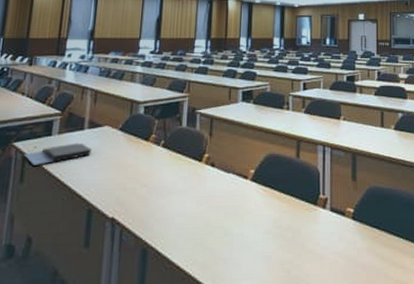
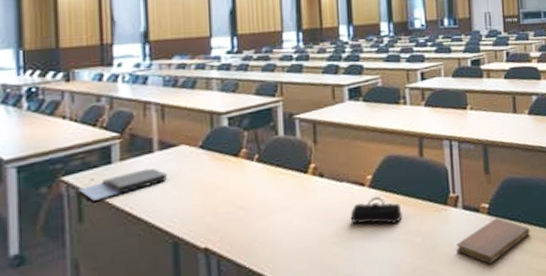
pencil case: none [232,189,277,218] -> present [350,196,402,225]
notebook: none [322,223,390,268] -> present [456,217,530,265]

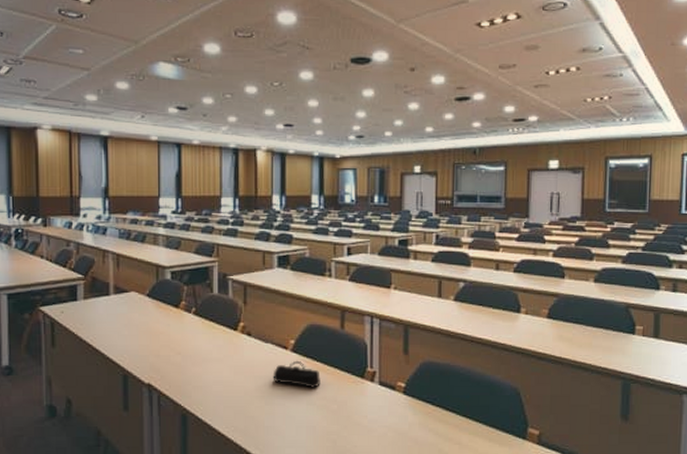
notebook: present [78,168,167,201] -> none [52,308,120,330]
notebook: present [456,217,530,265] -> none [370,398,445,441]

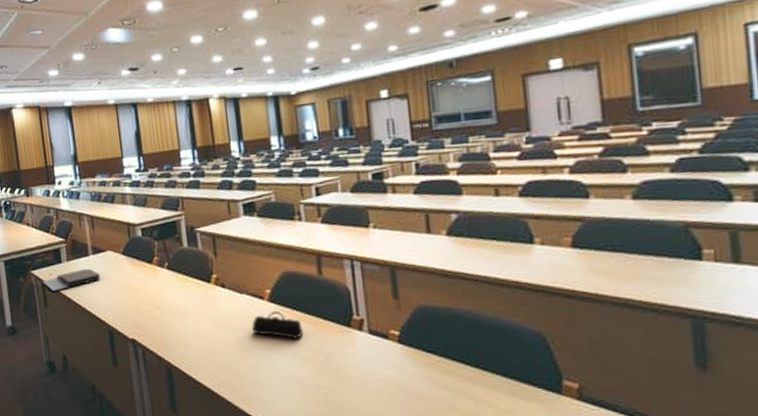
notebook: none [52,308,120,330] -> present [42,268,100,291]

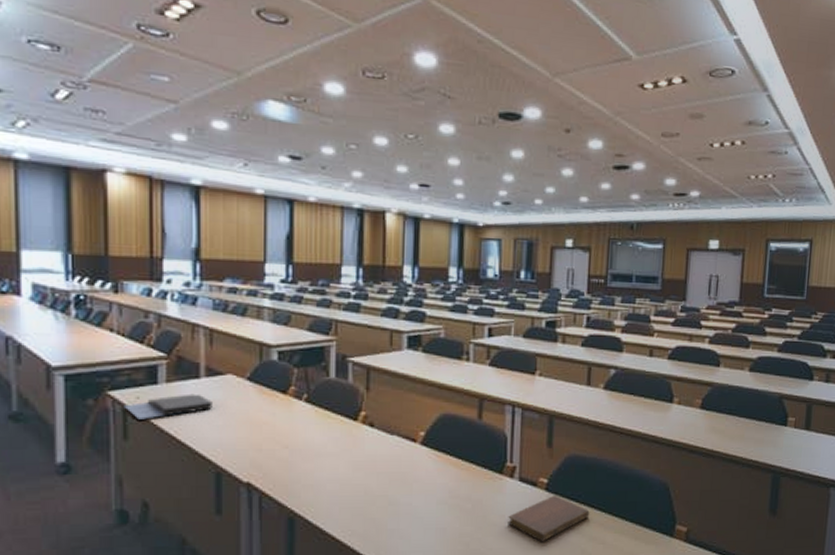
pencil case: present [252,310,303,340] -> none [398,454,454,487]
notebook: none [363,347,453,396] -> present [508,495,590,542]

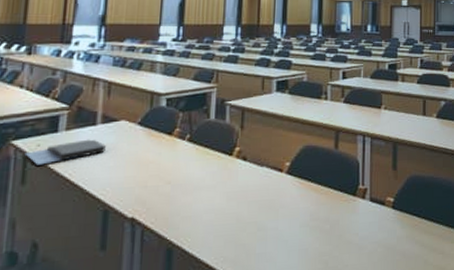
notebook: present [508,495,590,542] -> none [361,212,430,256]

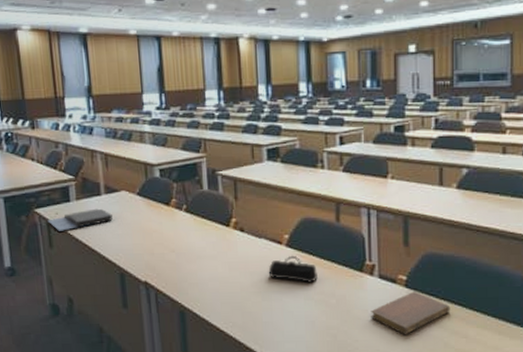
pencil case: none [266,182,314,211] -> present [268,255,318,284]
notebook: none [361,212,430,256] -> present [371,291,451,335]

